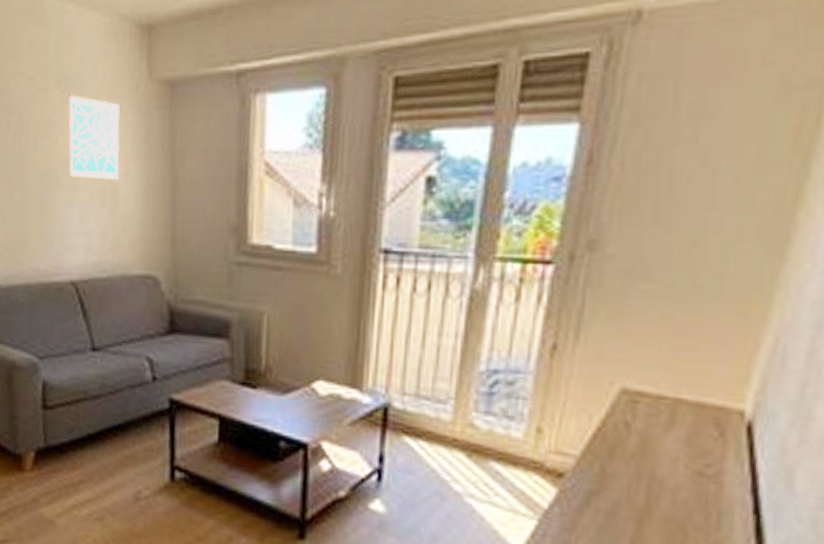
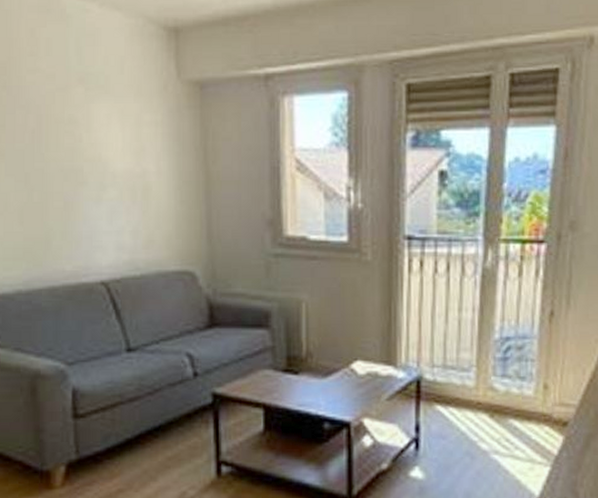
wall art: present [68,94,120,180] -> none [93,92,150,178]

